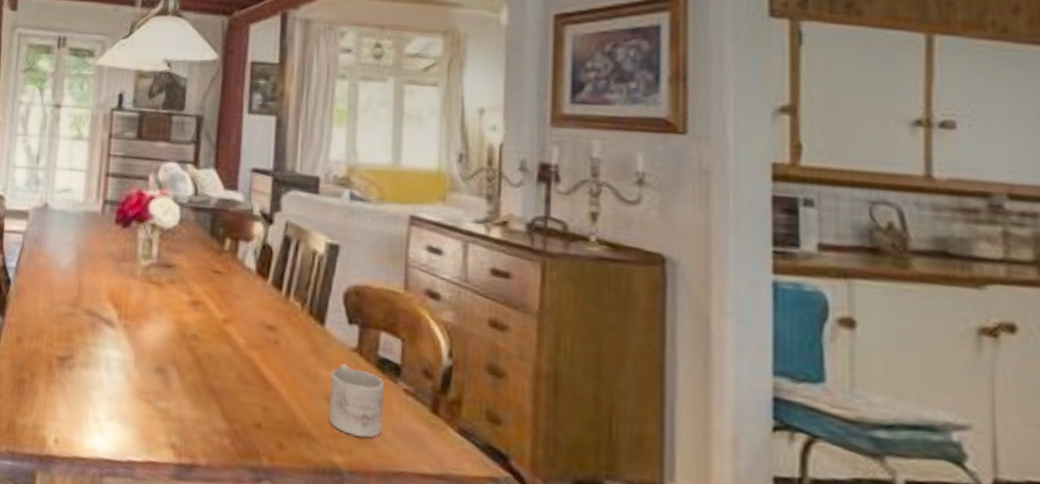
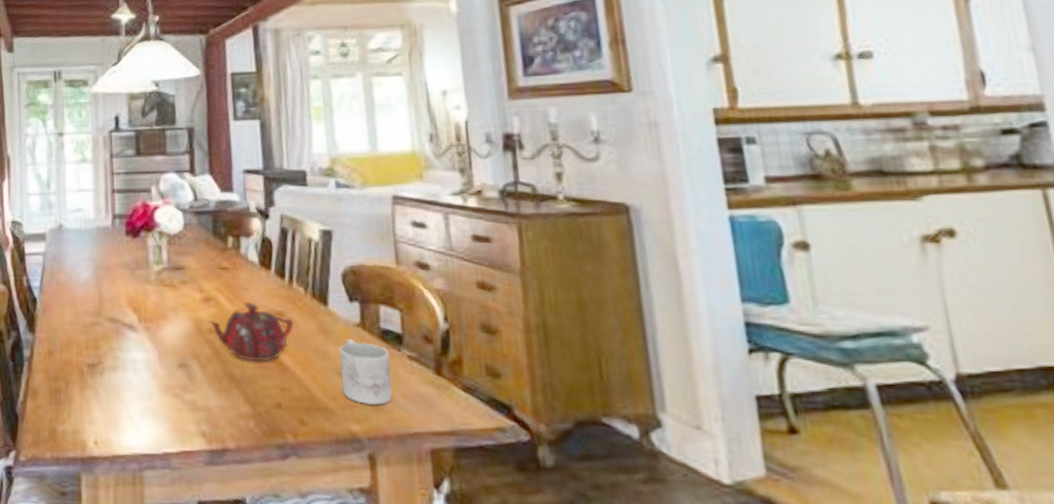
teapot: none [192,310,286,378] -> present [207,301,295,362]

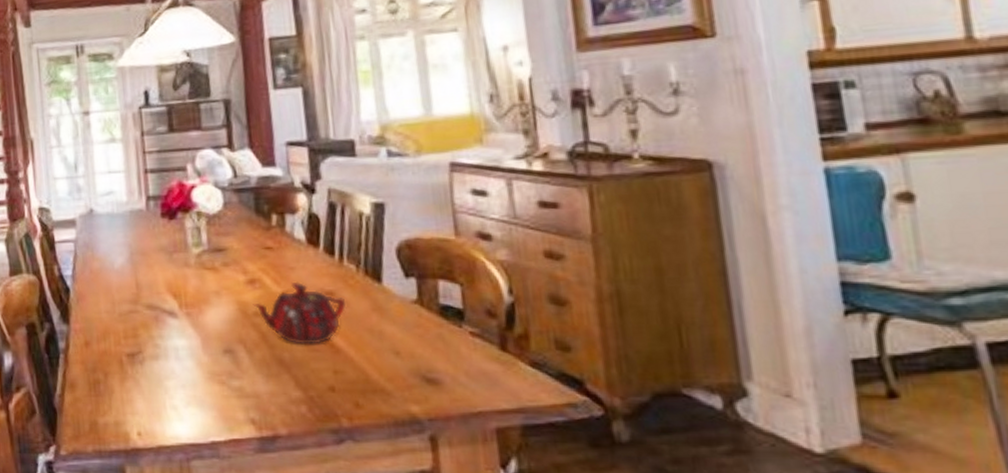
mug: present [339,339,393,406] -> none [395,317,454,385]

